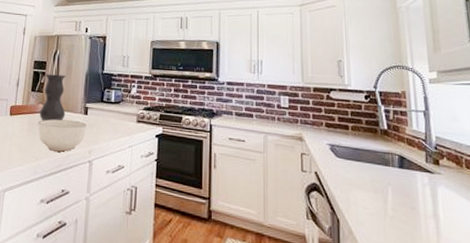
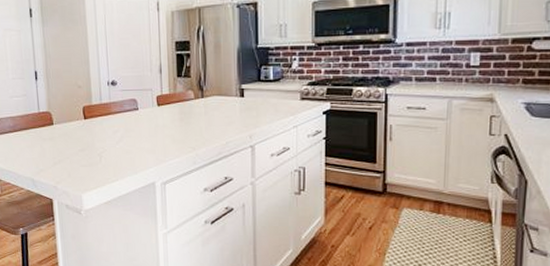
bowl: present [38,119,87,152] -> none [190,104,244,139]
vase: present [39,74,67,121] -> none [189,55,219,109]

